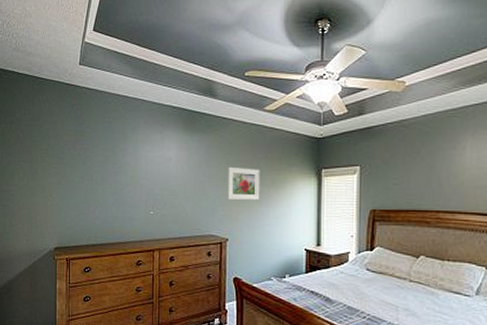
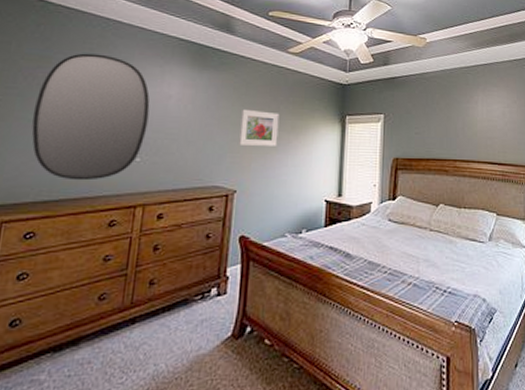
home mirror: none [77,126,156,229] -> present [31,53,150,181]

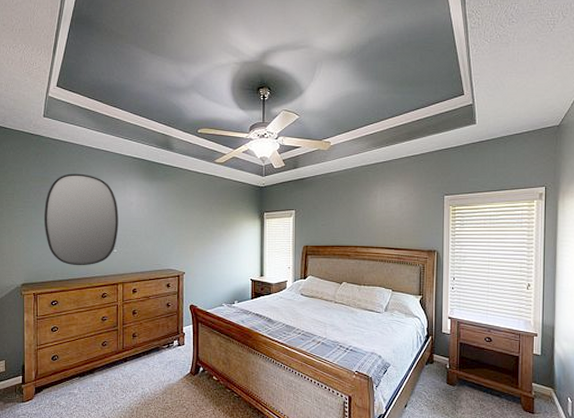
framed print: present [239,108,280,146] -> none [184,210,212,238]

